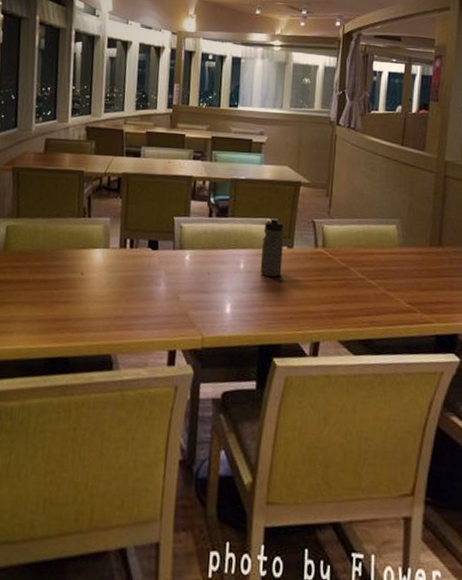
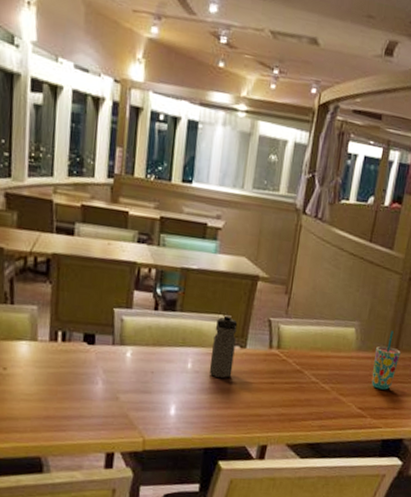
cup: none [417,226,445,284] -> present [371,331,401,390]

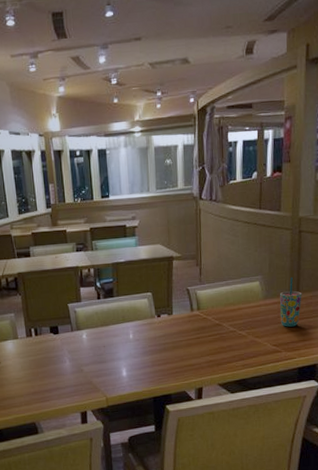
water bottle: present [209,314,238,378] -> none [146,291,165,341]

